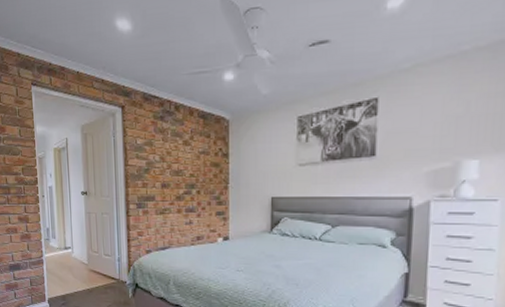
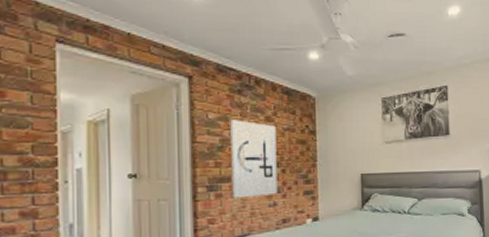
wall art: none [154,144,193,215] -> present [230,119,278,199]

